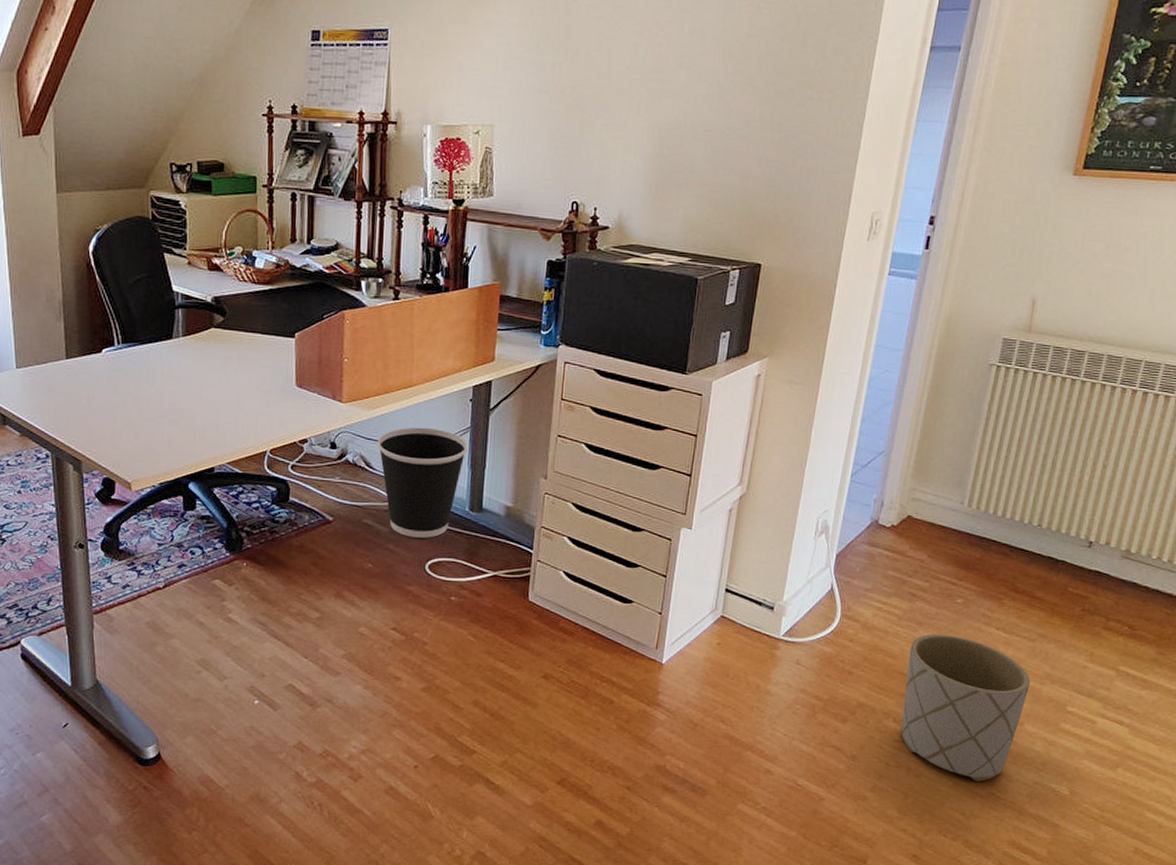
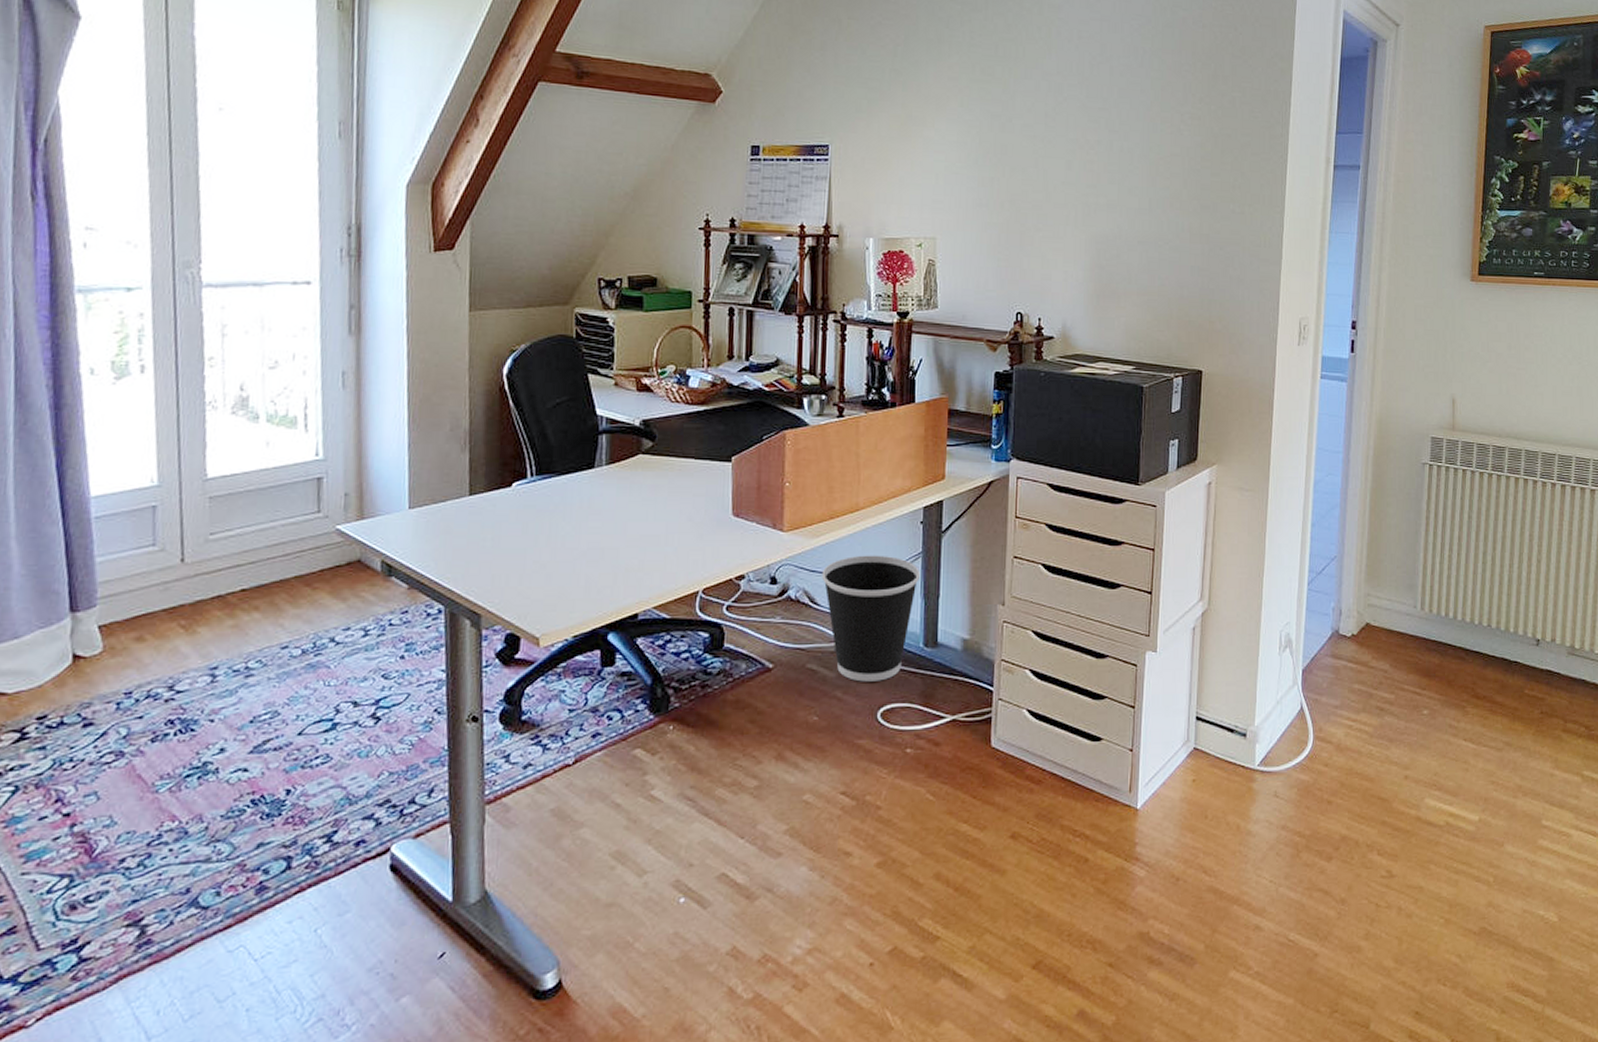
planter: present [901,633,1031,782] -> none [1385,750,1504,916]

